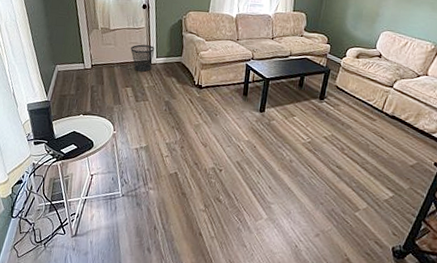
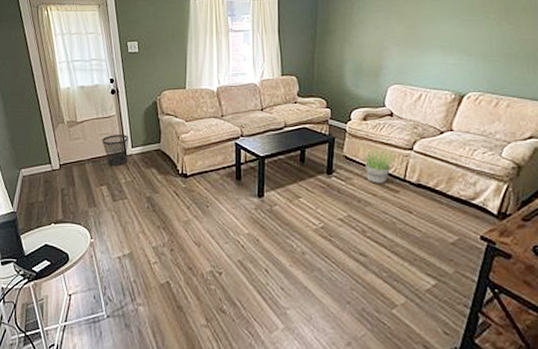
potted plant: none [350,81,379,112] -> present [360,147,397,184]

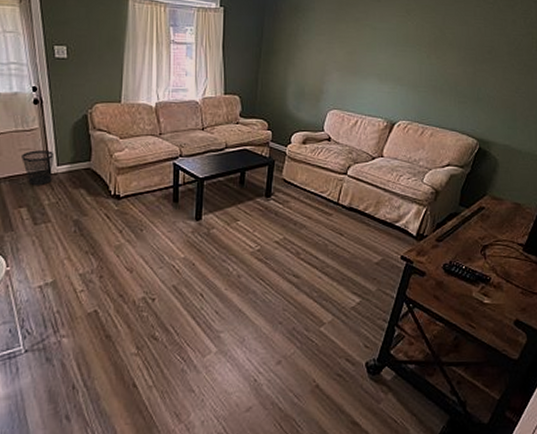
potted plant: present [360,147,397,184] -> none [299,171,332,207]

